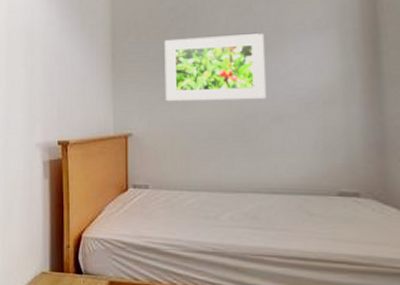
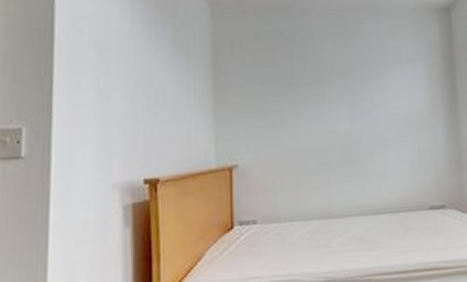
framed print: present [164,33,266,102] -> none [272,62,370,129]

